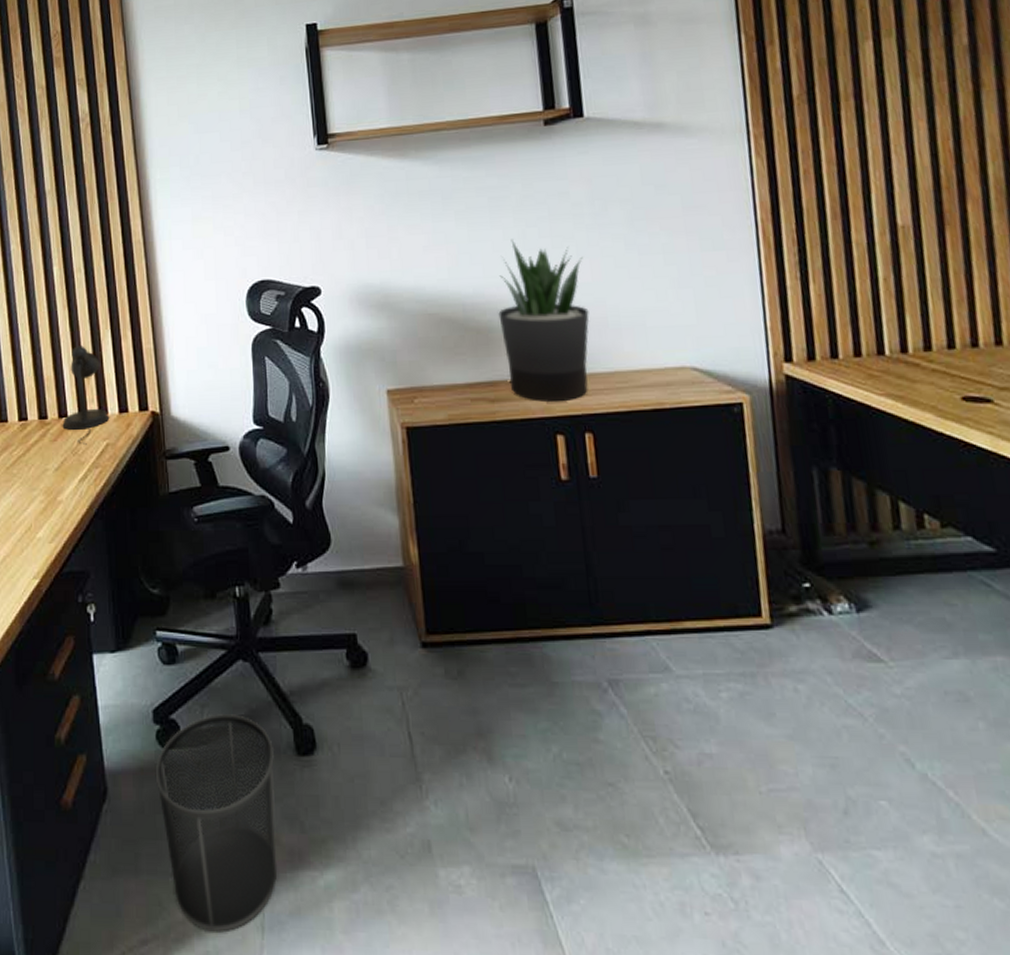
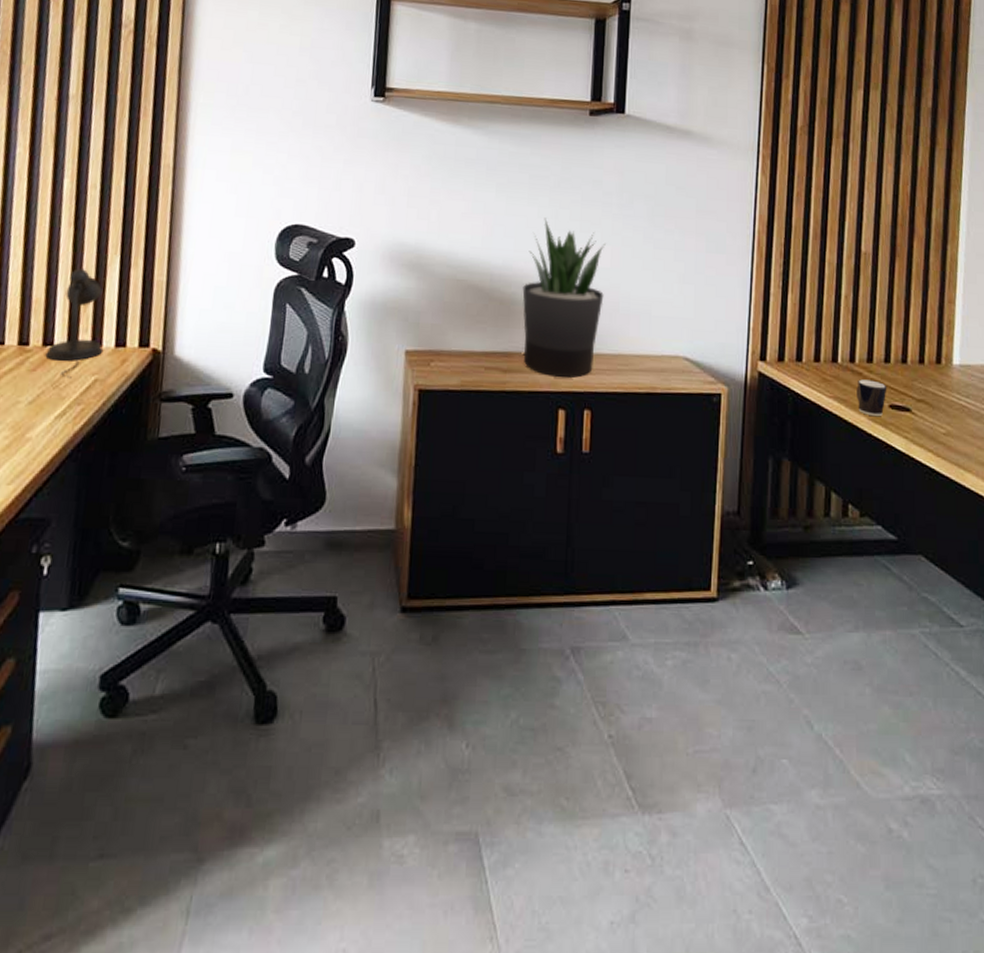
waste bin: present [155,714,278,933] -> none [91,680,231,920]
mug: none [914,370,957,413] -> present [857,379,887,417]

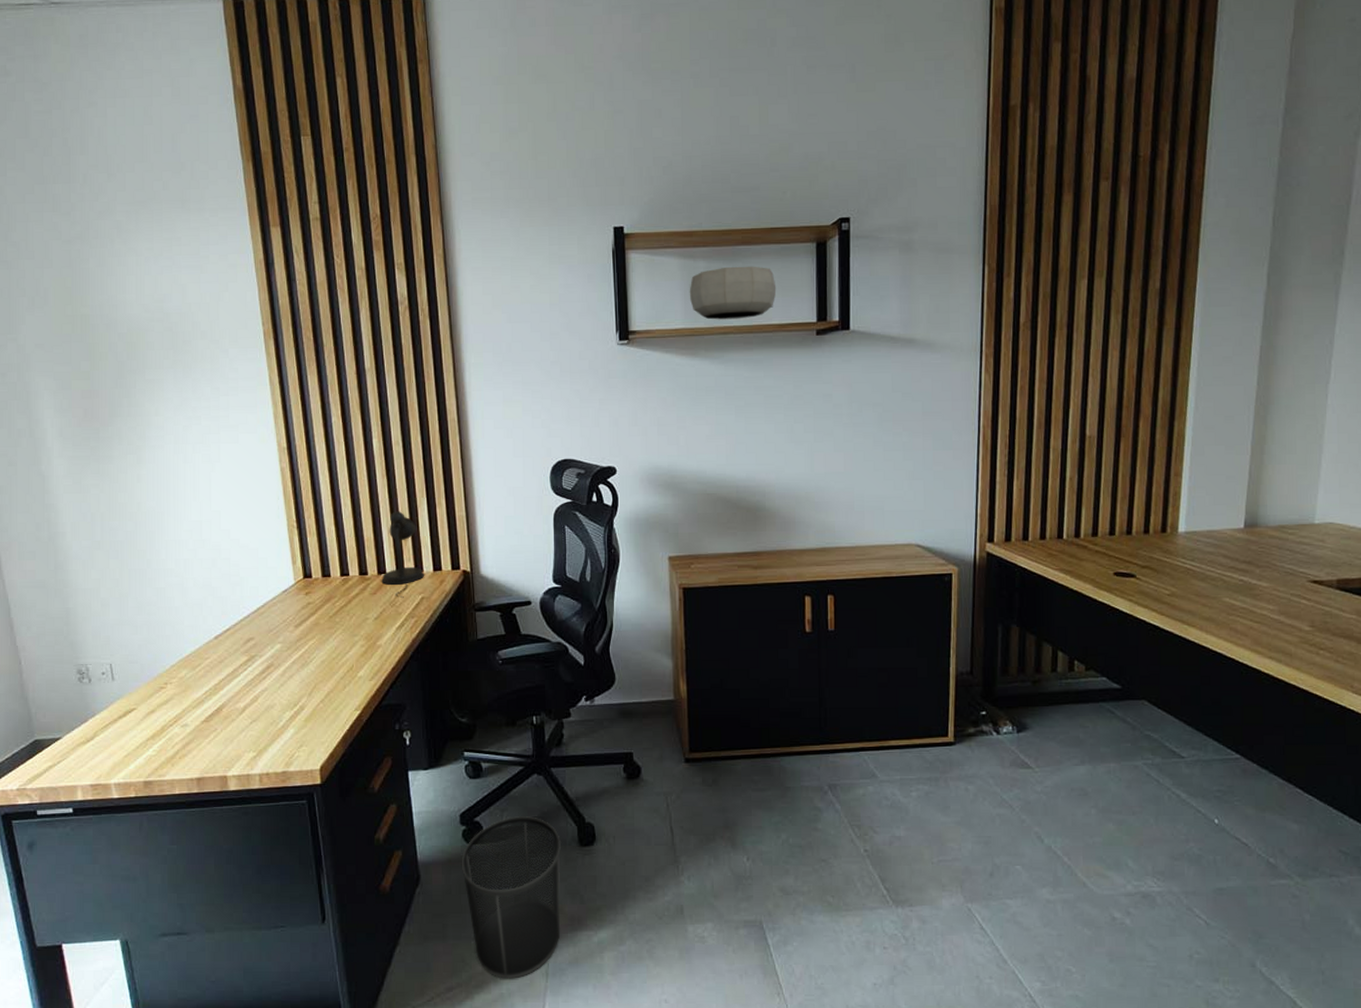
waste bin: none [91,680,231,920] -> present [461,816,561,979]
decorative bowl: none [456,32,551,89] -> present [689,266,777,320]
planter: present [522,217,606,379] -> none [766,432,840,570]
mug: present [857,379,887,417] -> none [1082,552,1112,584]

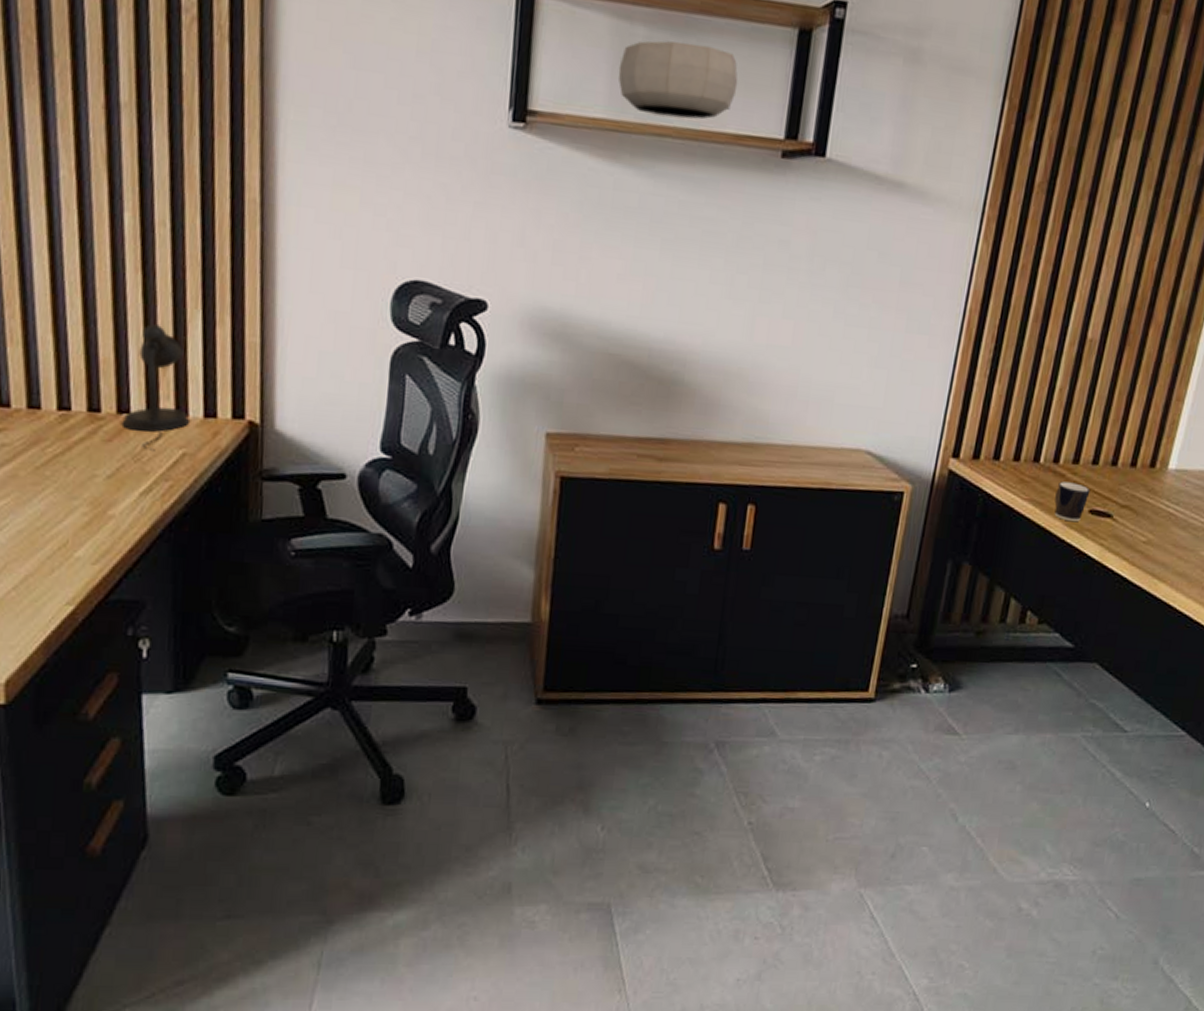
waste bin: present [461,816,561,979] -> none [210,762,356,971]
mug: none [1082,552,1112,584] -> present [1054,481,1091,522]

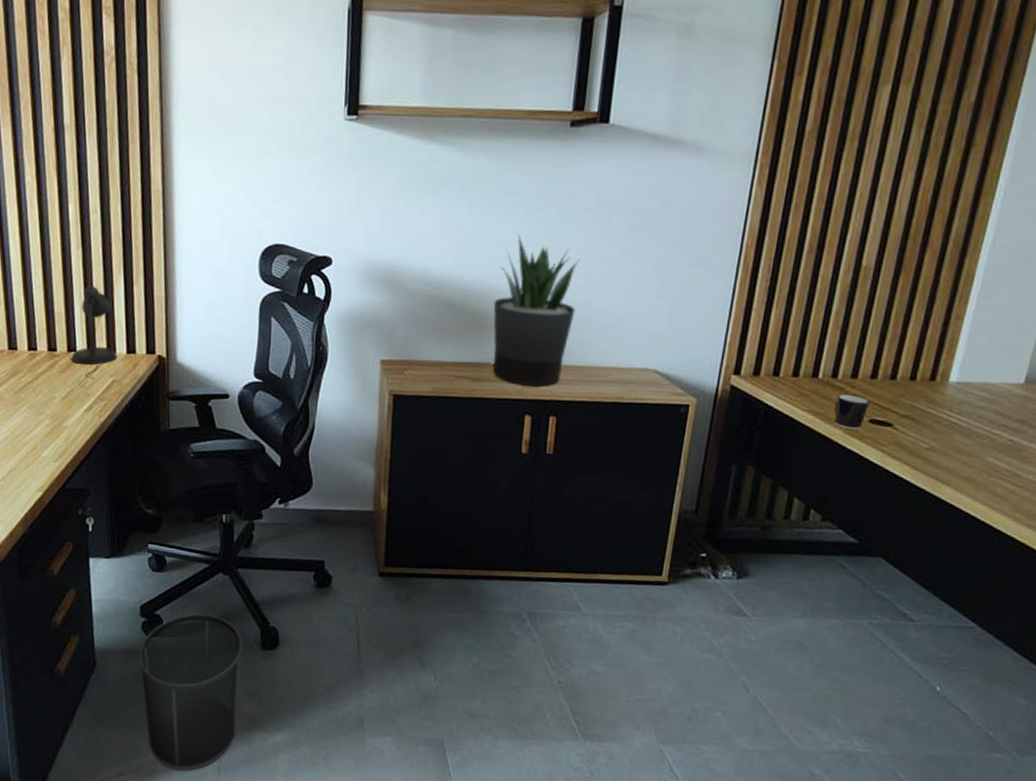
waste bin: none [210,762,356,971] -> present [138,613,243,771]
decorative bowl: present [618,41,738,120] -> none [431,39,531,101]
planter: none [683,283,788,470] -> present [493,234,580,388]

